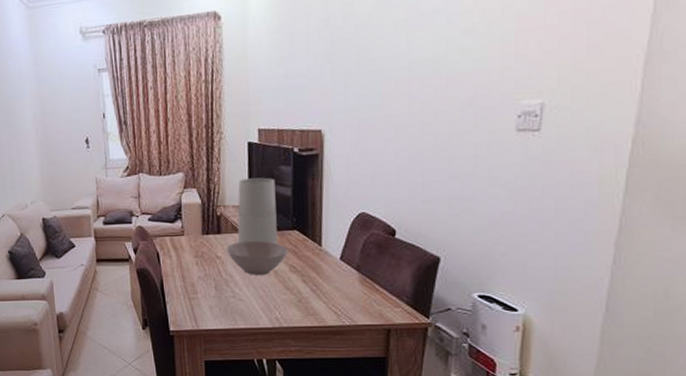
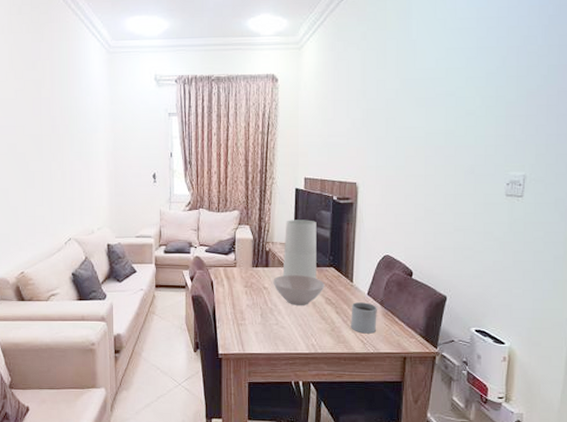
mug: none [320,268,353,304] -> present [351,302,377,334]

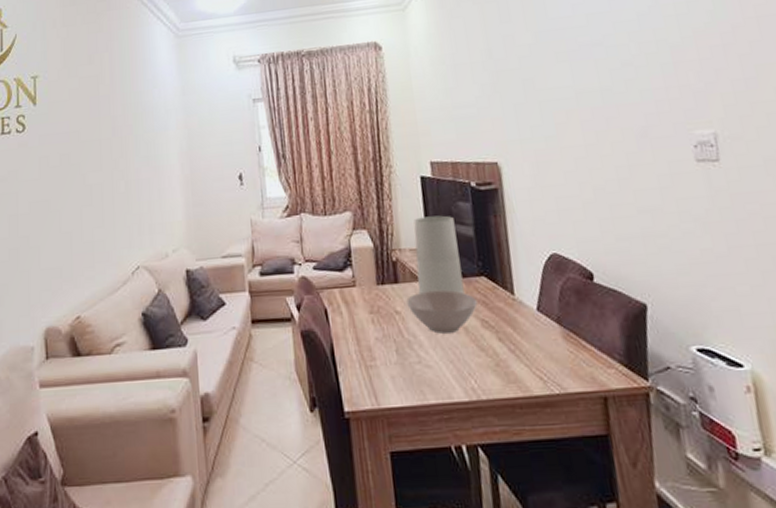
mug: present [351,302,377,334] -> none [518,321,558,367]

